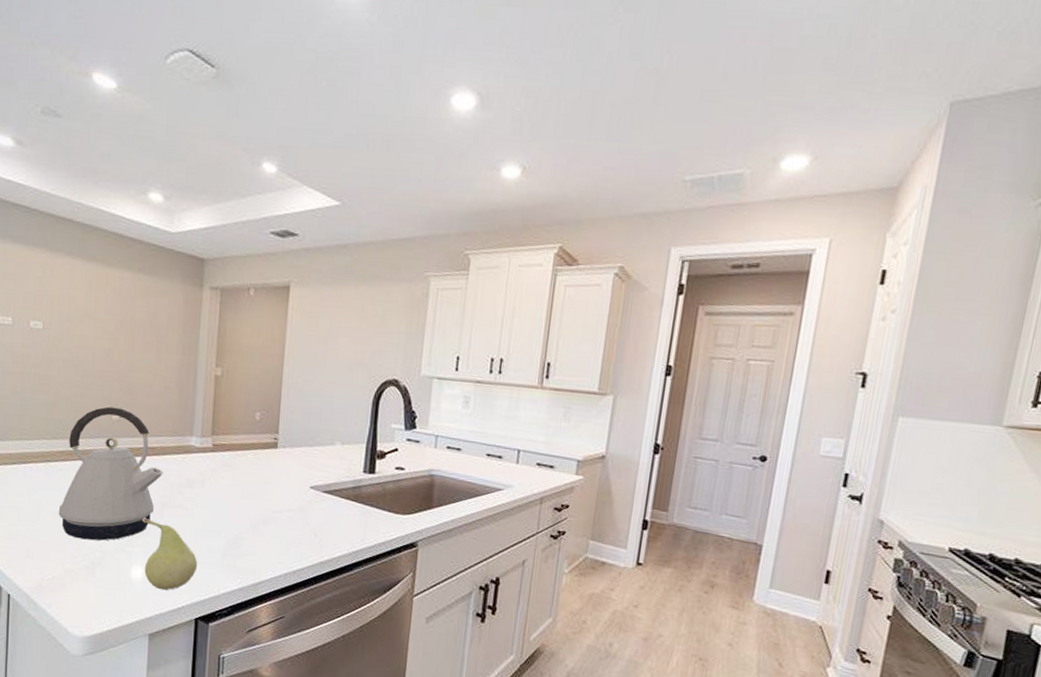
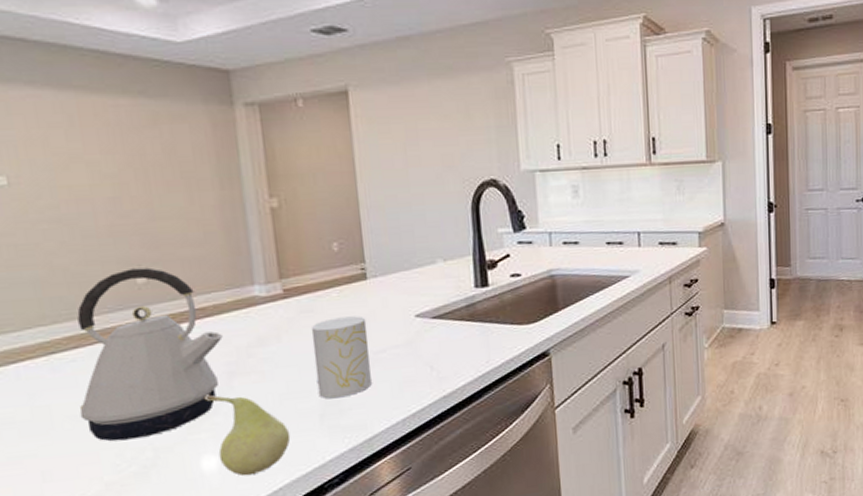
cup: none [224,475,271,544] -> present [311,316,372,399]

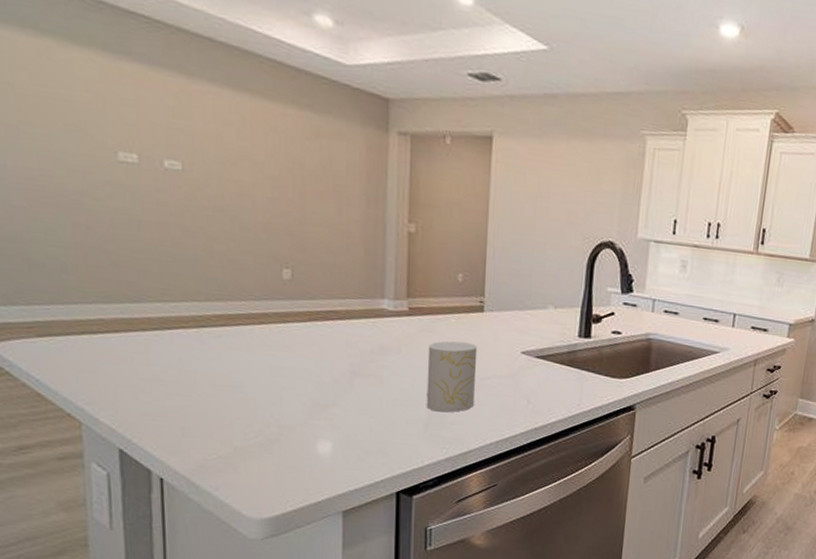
kettle: present [77,267,223,442] -> none [220,264,350,415]
fruit: present [203,394,291,477] -> none [327,388,397,465]

